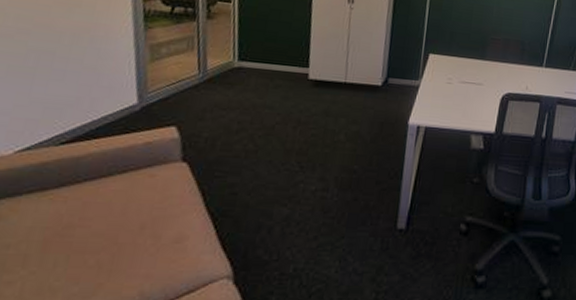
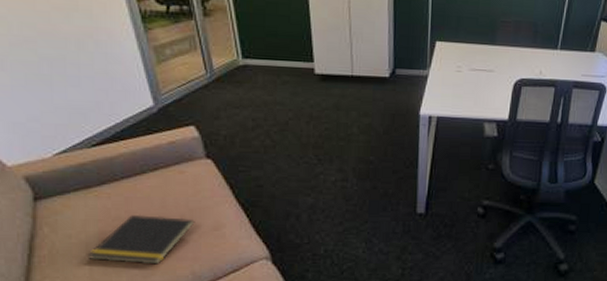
notepad: none [22,221,156,283] -> present [87,214,195,265]

